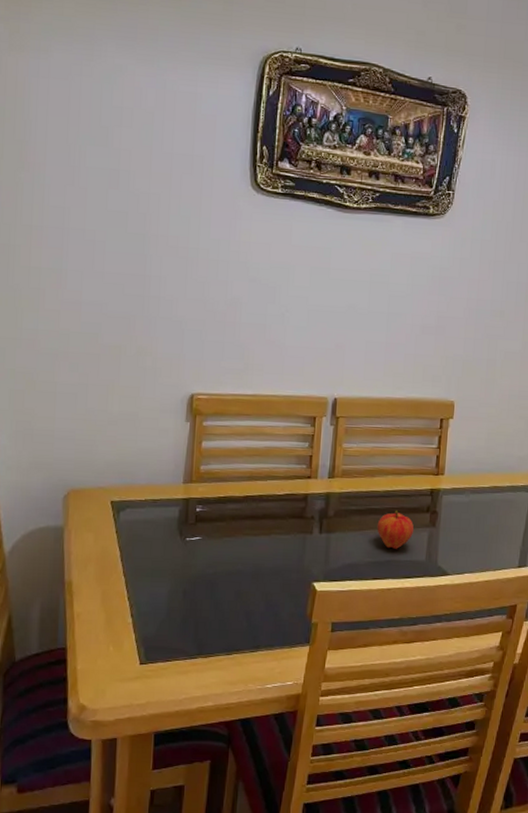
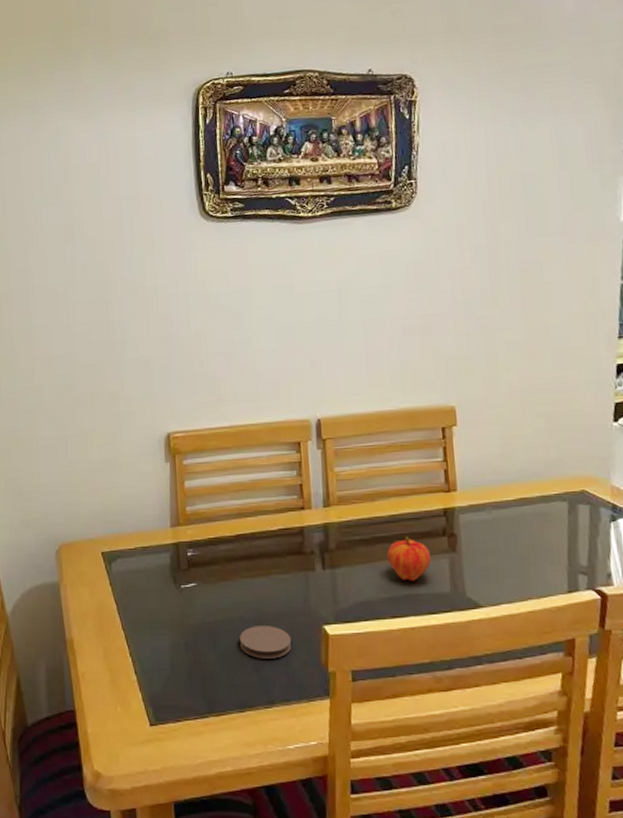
coaster: none [234,579,283,609] -> present [239,626,292,659]

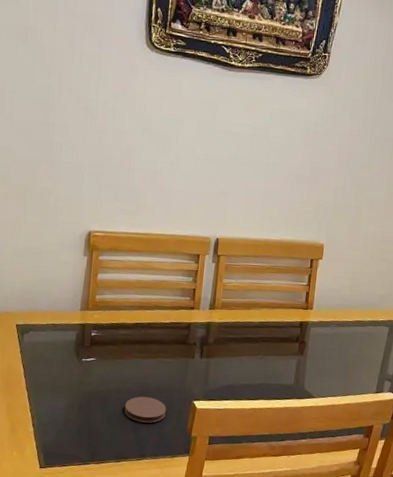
fruit: present [387,537,432,581] -> none [251,340,285,374]

